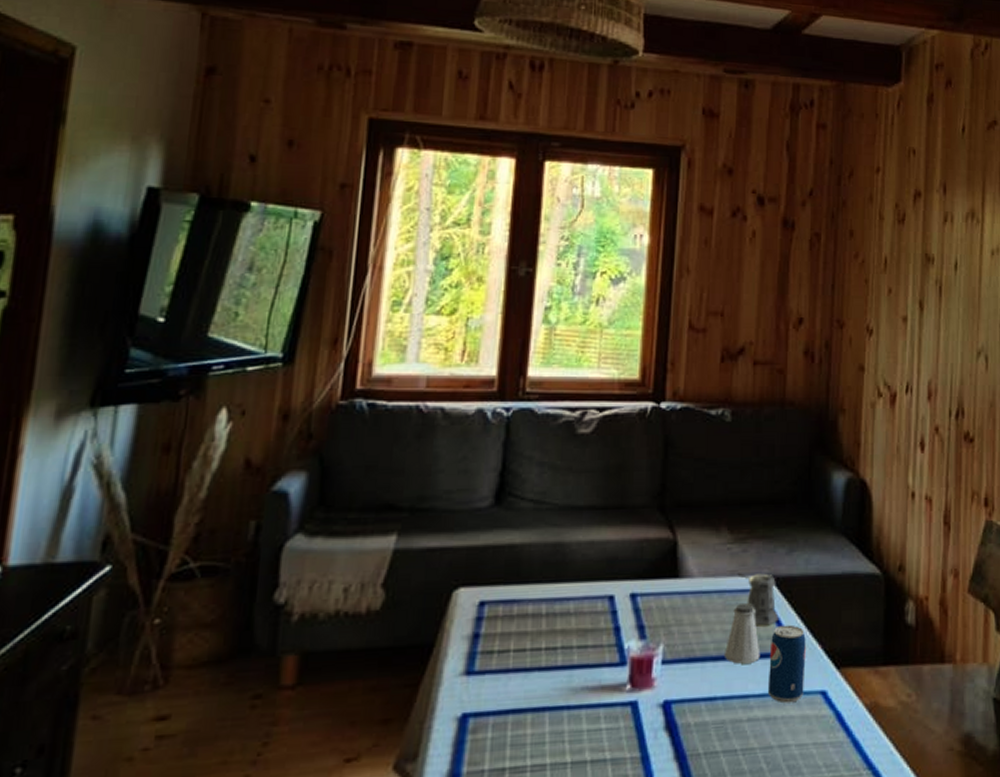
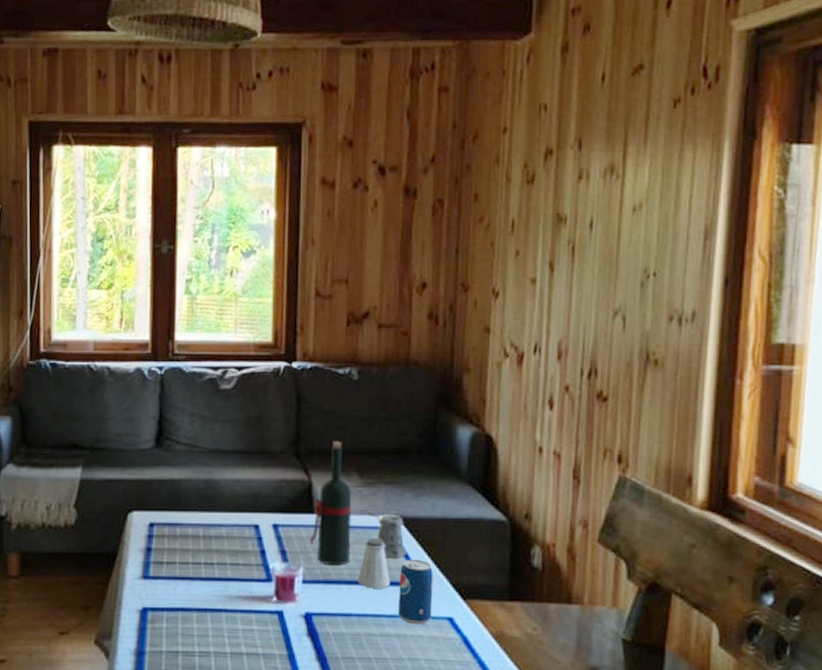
wine bottle: none [672,491,721,640] -> present [309,441,352,566]

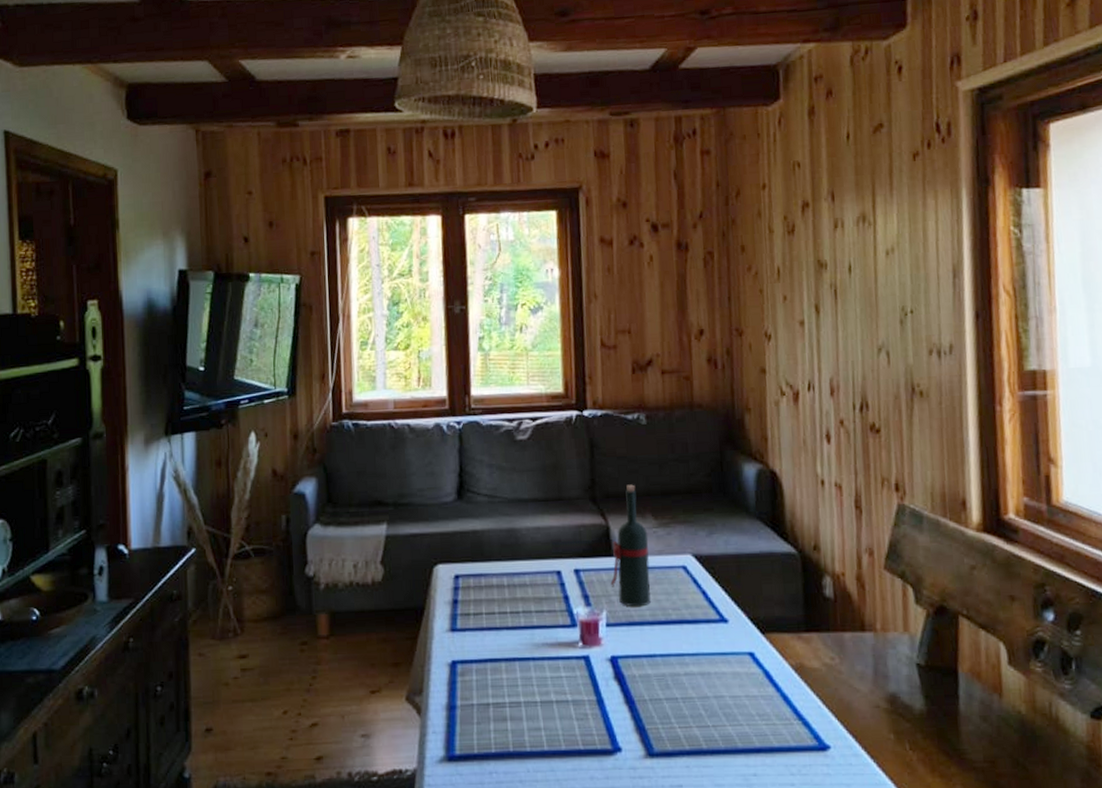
saltshaker: present [357,539,391,589] -> none [658,578,691,628]
pepper shaker: present [367,512,407,558] -> none [664,552,705,596]
beverage can: present [398,559,433,625] -> none [699,596,733,662]

